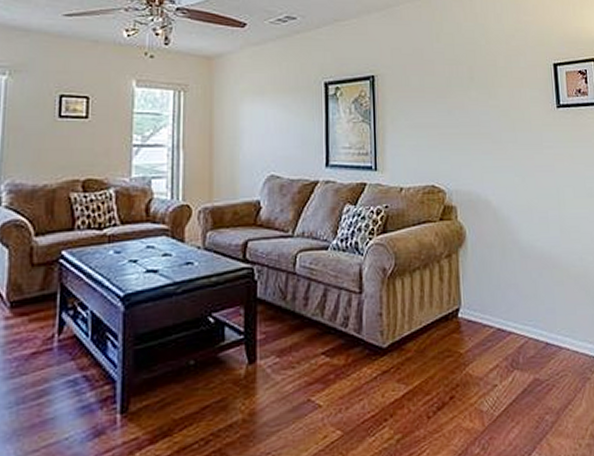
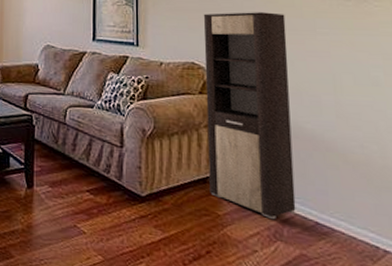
cabinet: none [442,127,530,347] -> present [203,12,296,219]

